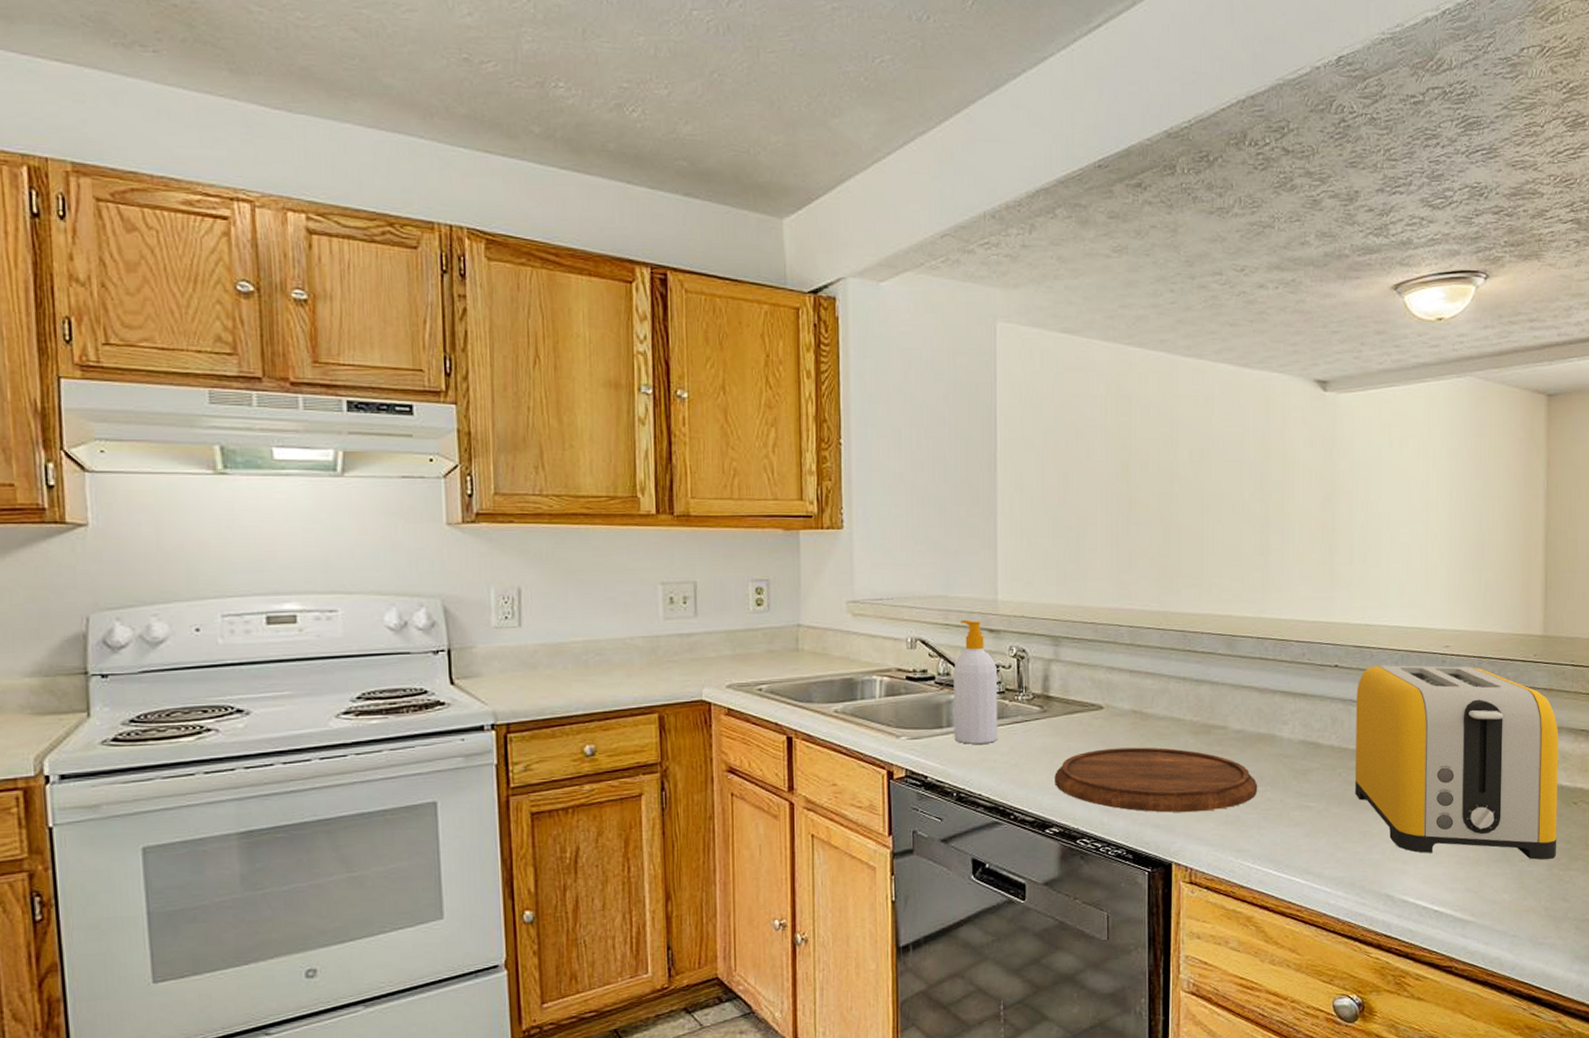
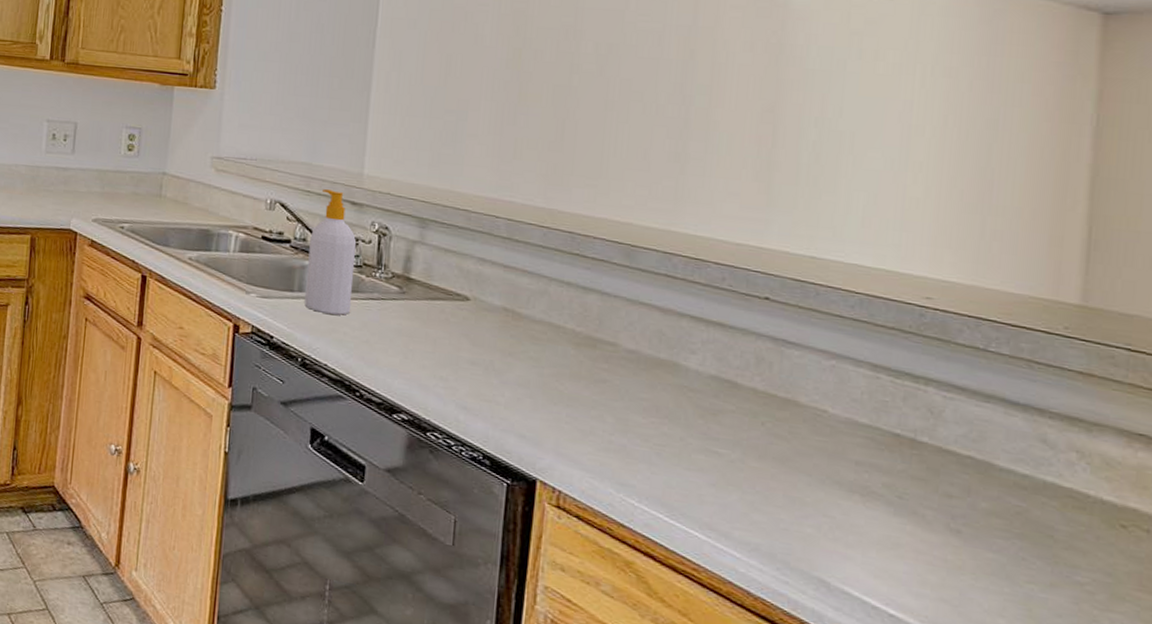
cutting board: present [1054,747,1258,813] -> none [407,342,652,434]
toaster: present [1355,665,1559,860] -> none [783,305,1101,591]

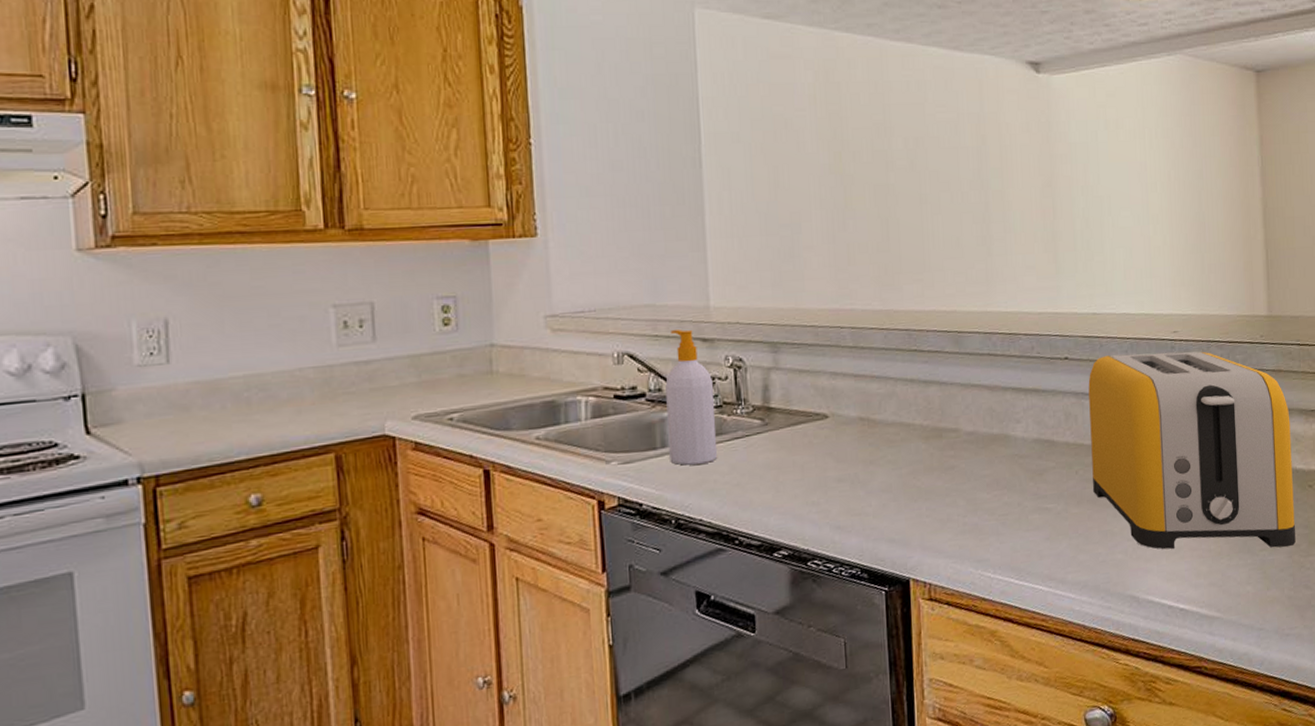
toaster: none [783,305,1101,591] -> present [1088,351,1296,550]

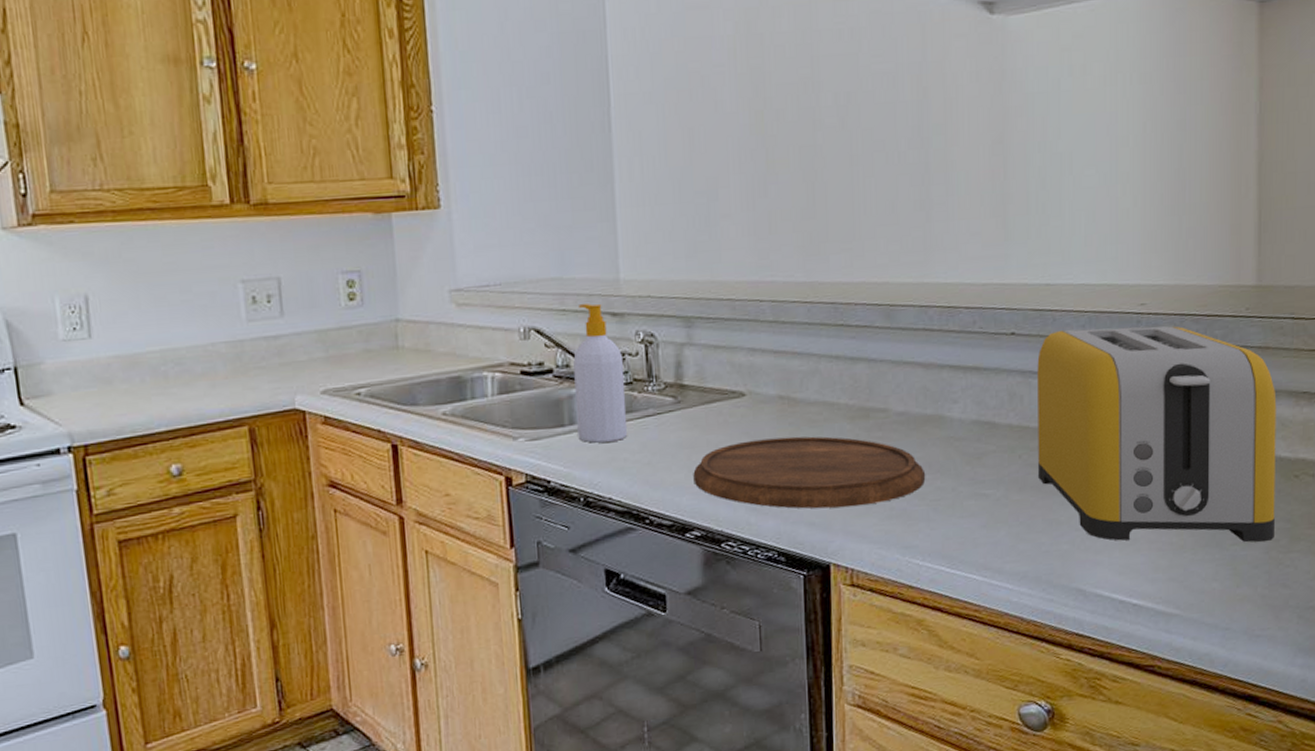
cutting board: none [780,456,994,526] -> present [693,436,926,509]

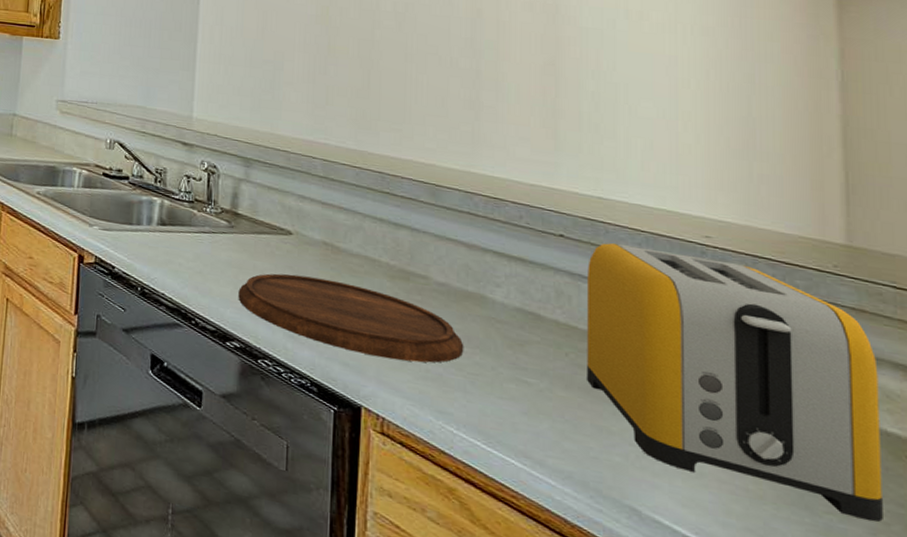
soap bottle: present [573,304,628,444] -> none [142,131,189,248]

